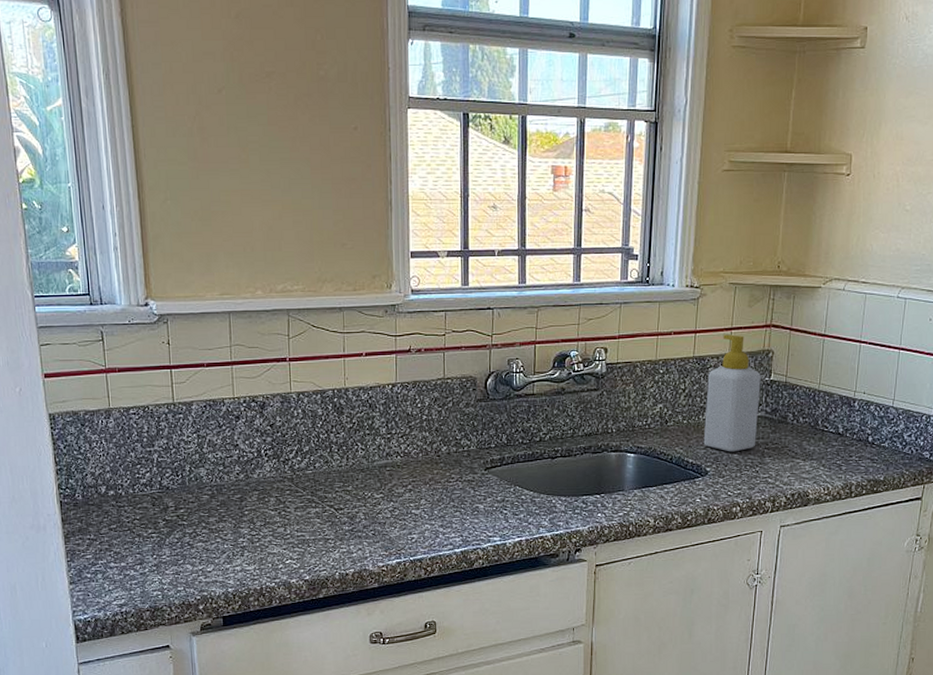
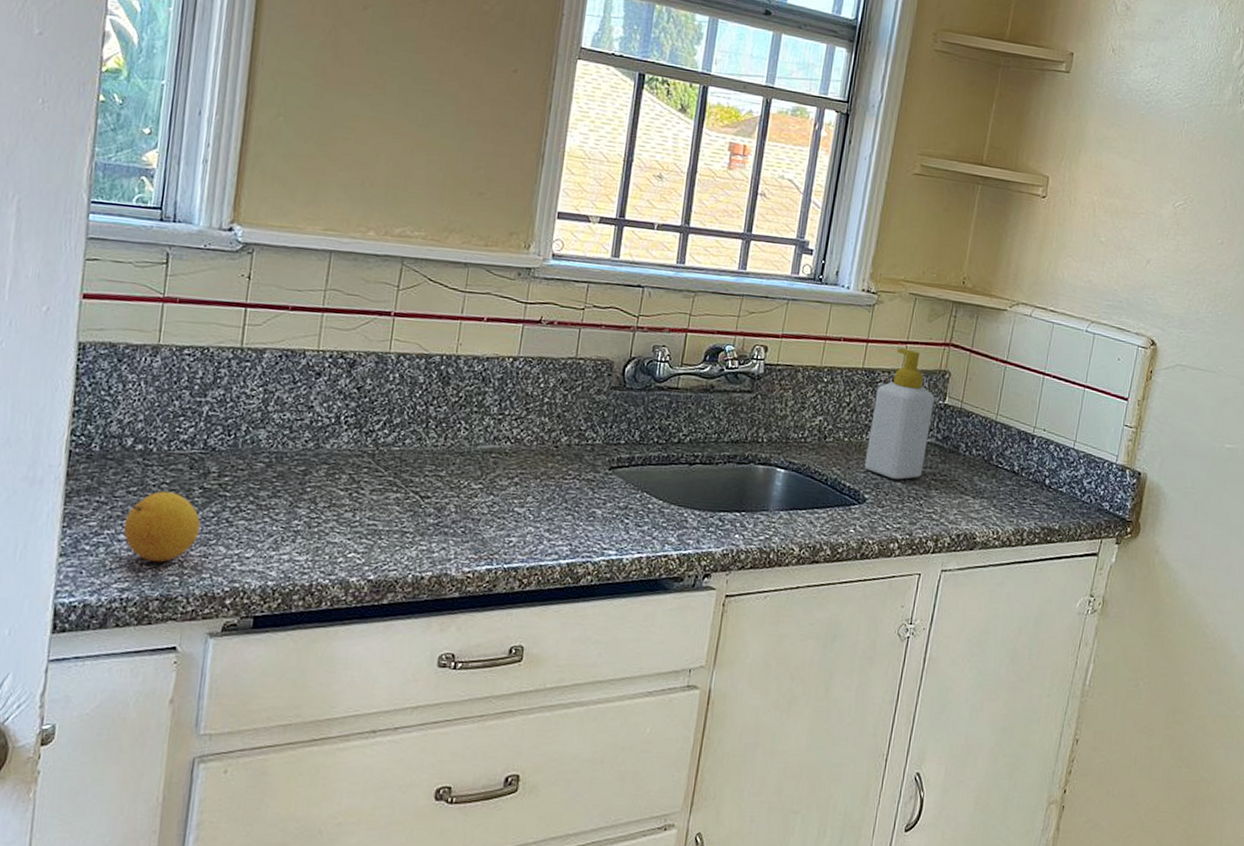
fruit: none [112,526,169,582] -> present [123,491,201,563]

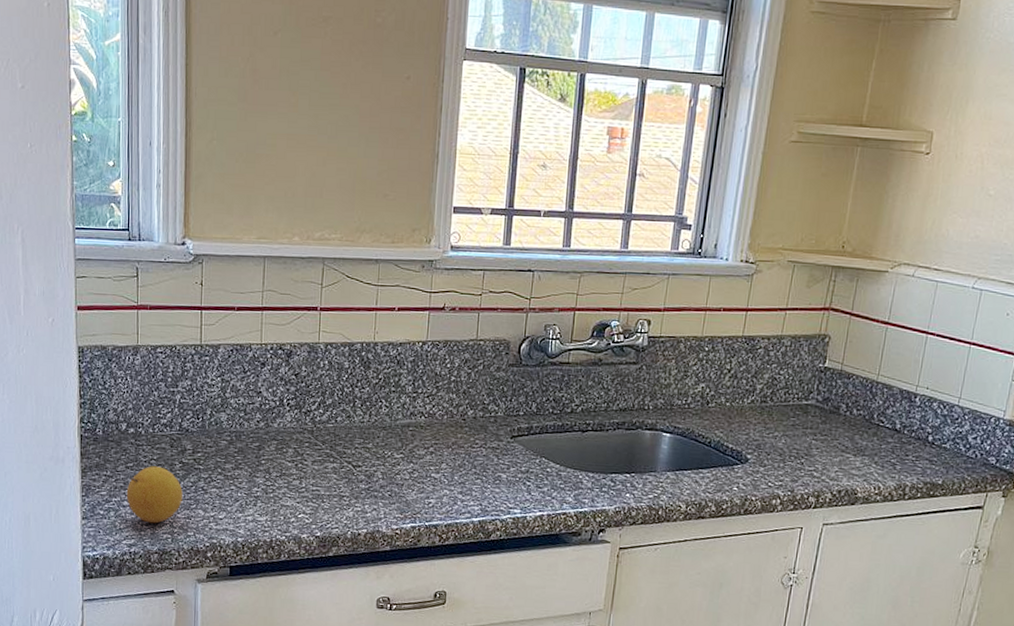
soap bottle: present [864,348,935,480] -> none [746,315,815,441]

